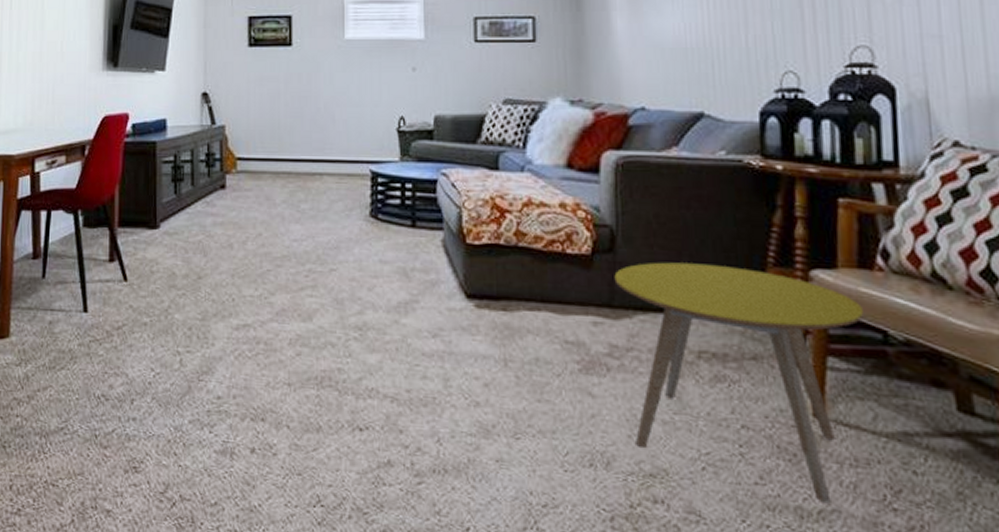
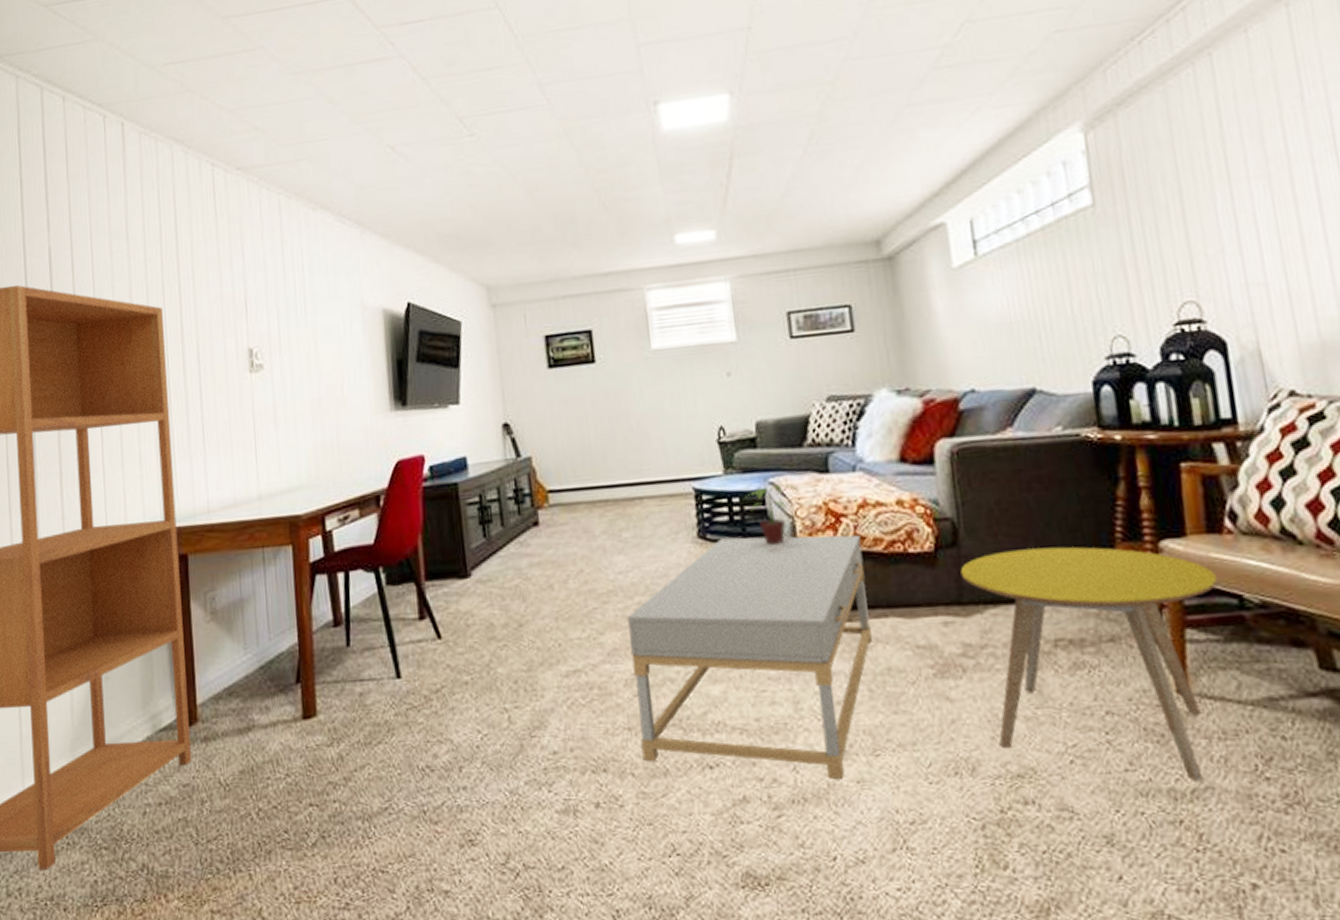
coffee table: none [297,220,523,456] -> present [626,534,872,779]
potted plant: none [418,174,469,231] -> present [745,483,799,545]

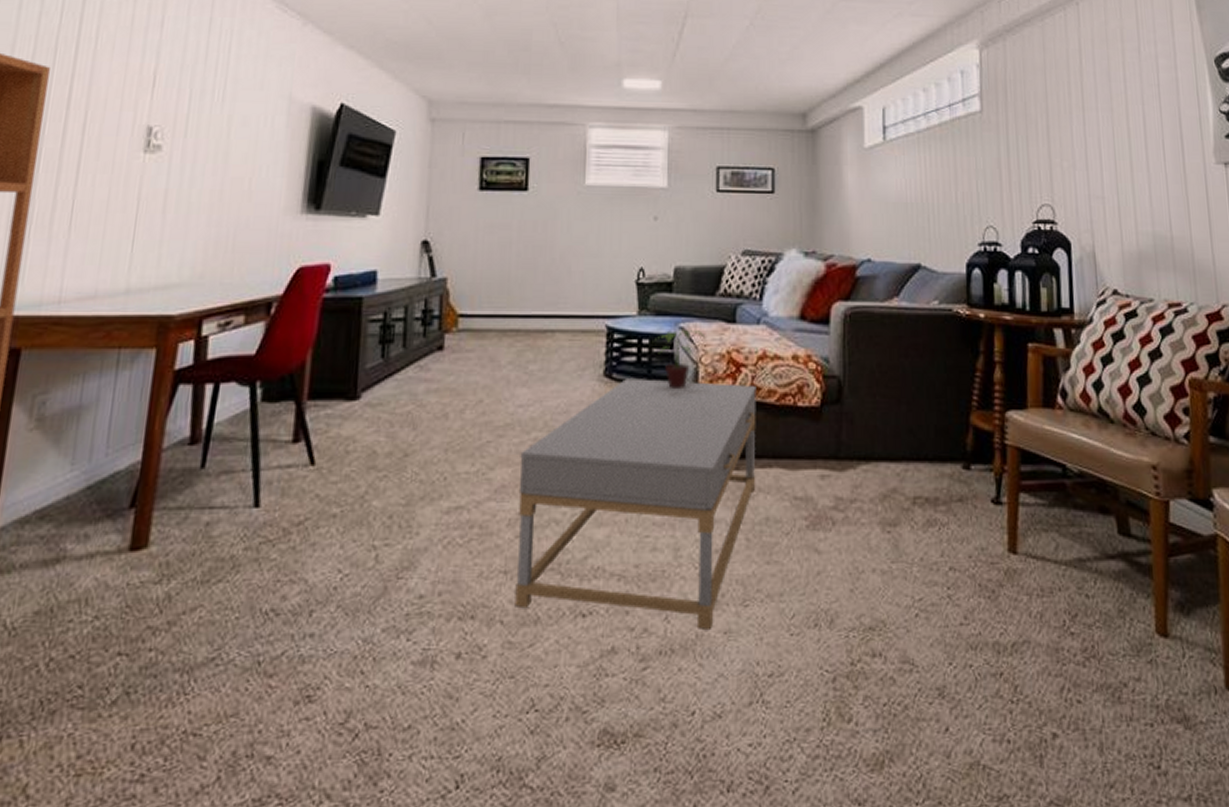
side table: present [960,546,1218,782] -> none [841,410,1048,636]

